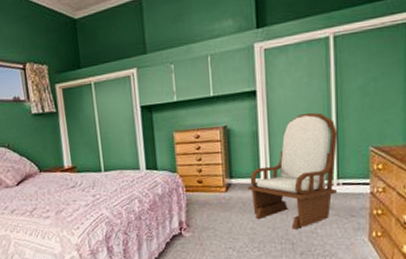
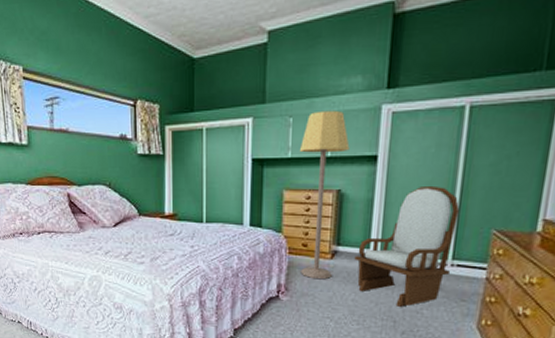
lamp: none [184,53,230,213] -> present [300,110,350,280]

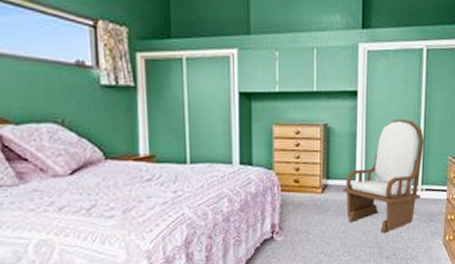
lamp: present [300,110,350,280] -> none [287,45,333,215]

